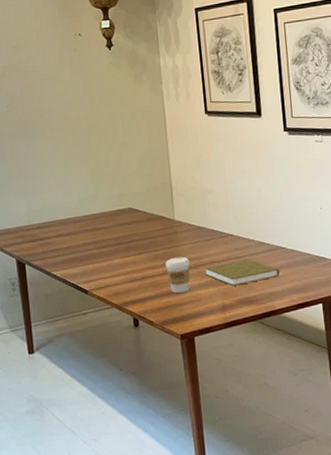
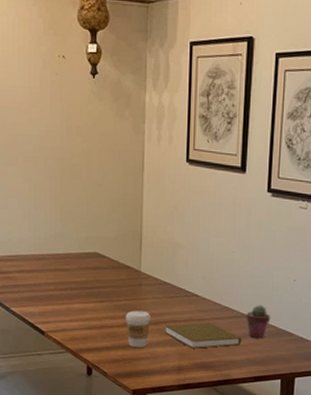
potted succulent: none [280,235,304,268] -> present [246,305,271,338]

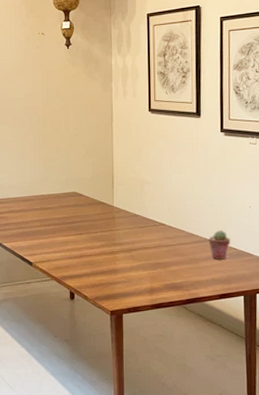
coffee cup: present [125,310,152,347] -> none [101,240,125,273]
book: present [165,322,241,349] -> none [137,248,206,272]

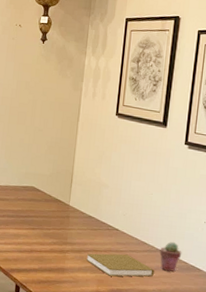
book: none [137,248,206,272] -> present [87,253,154,277]

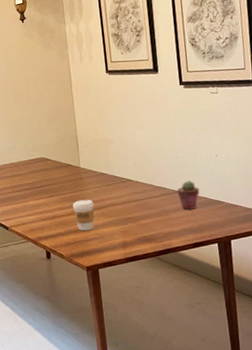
coffee cup: none [52,238,76,272] -> present [72,199,95,231]
book: present [87,253,154,277] -> none [107,202,176,226]

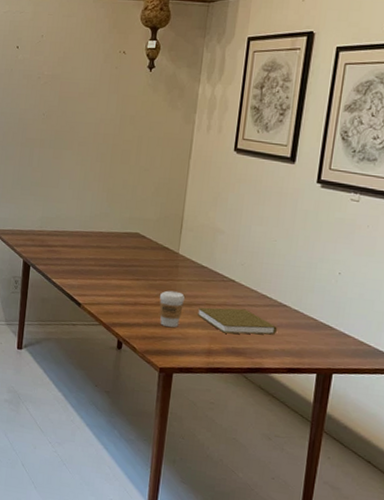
book: none [107,202,176,226] -> present [198,307,277,335]
potted succulent: present [177,181,200,210] -> none [283,295,311,329]

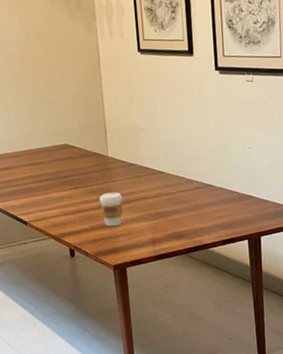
book: present [198,307,277,335] -> none [137,195,208,221]

